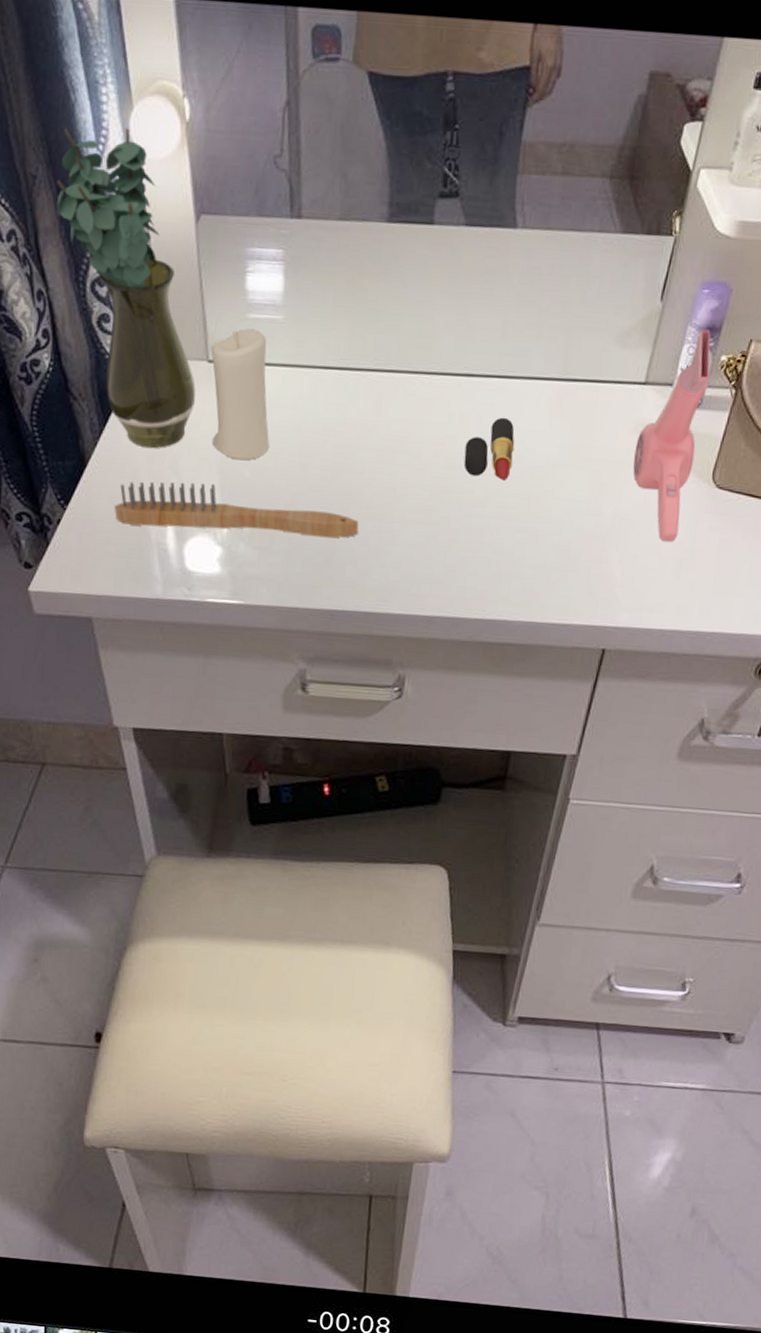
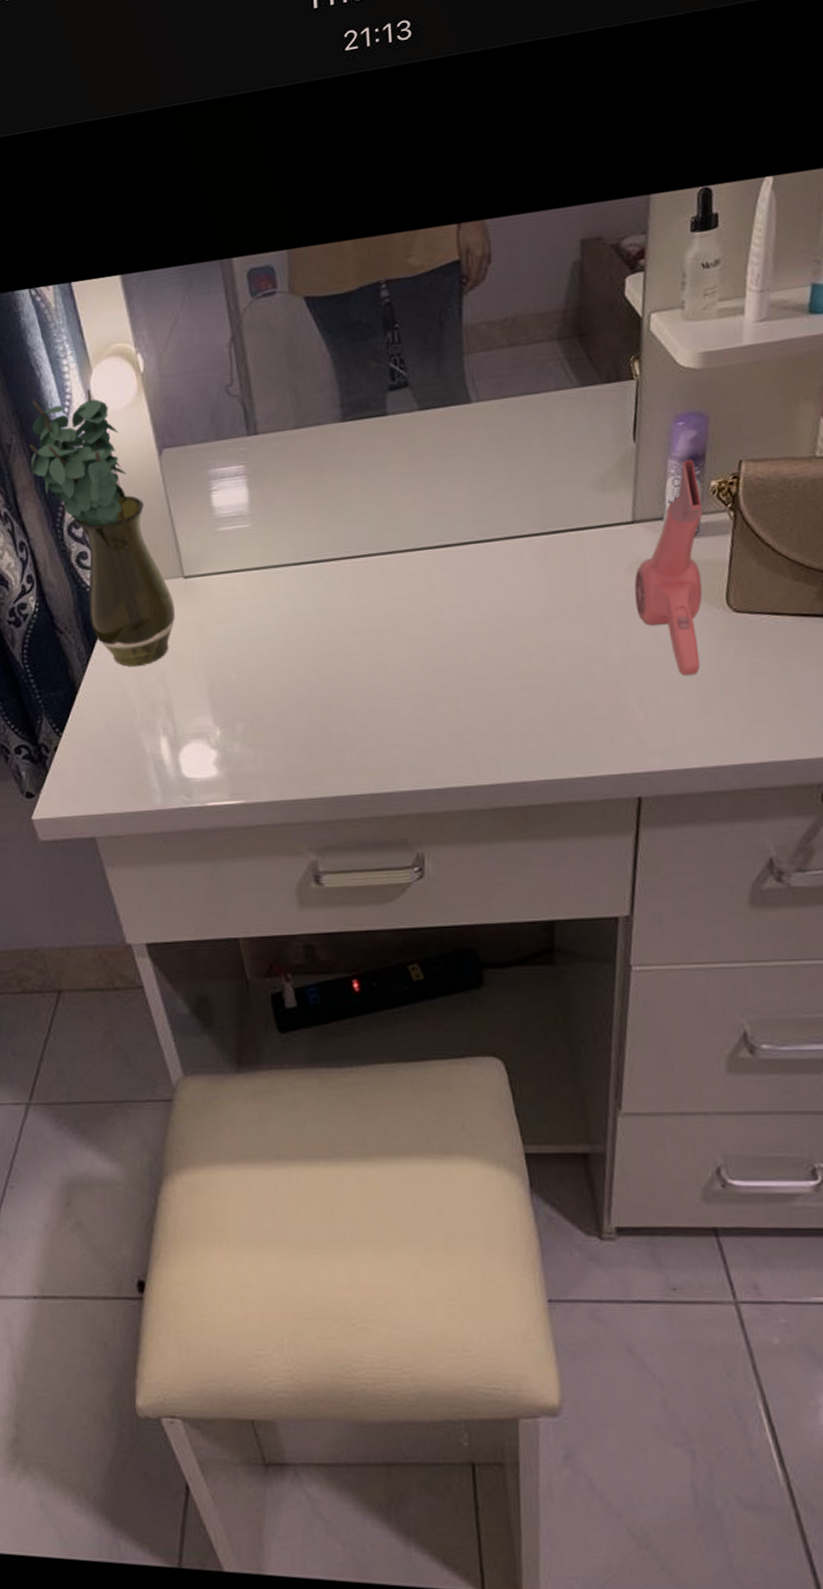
wire brush: present [114,481,359,538] -> none [107,691,353,742]
candle: present [210,328,270,461] -> none [185,540,253,665]
lipstick: present [464,417,515,482] -> none [452,579,505,642]

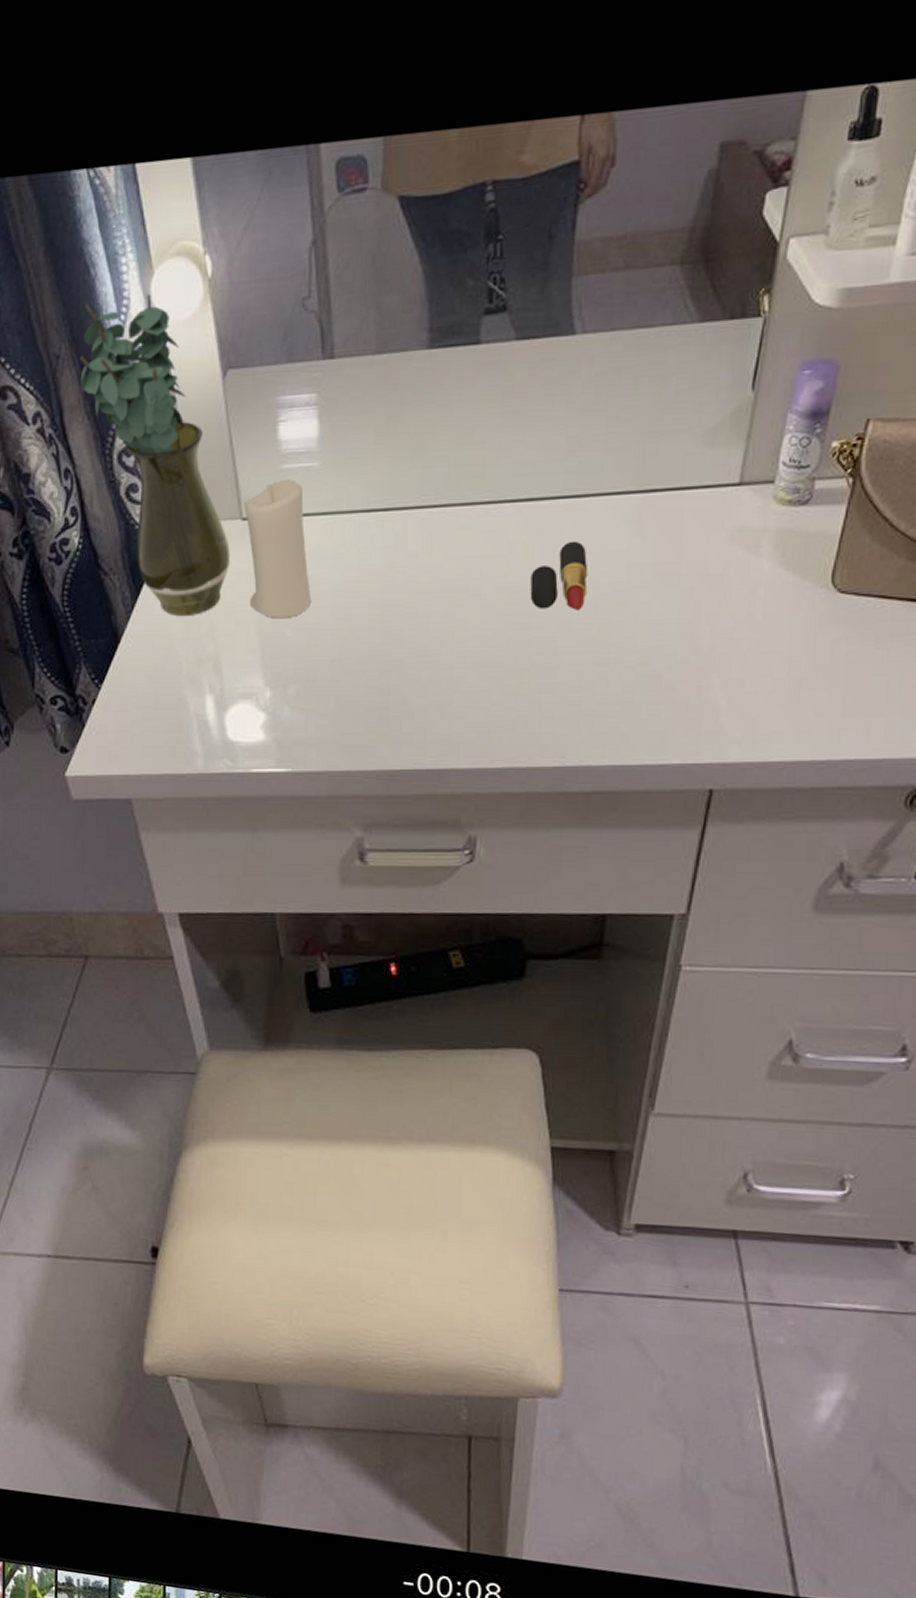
candle: none [185,540,253,665] -> present [244,480,312,619]
lipstick: none [452,579,505,642] -> present [530,541,588,612]
hair dryer: present [634,459,703,675] -> none [732,415,819,660]

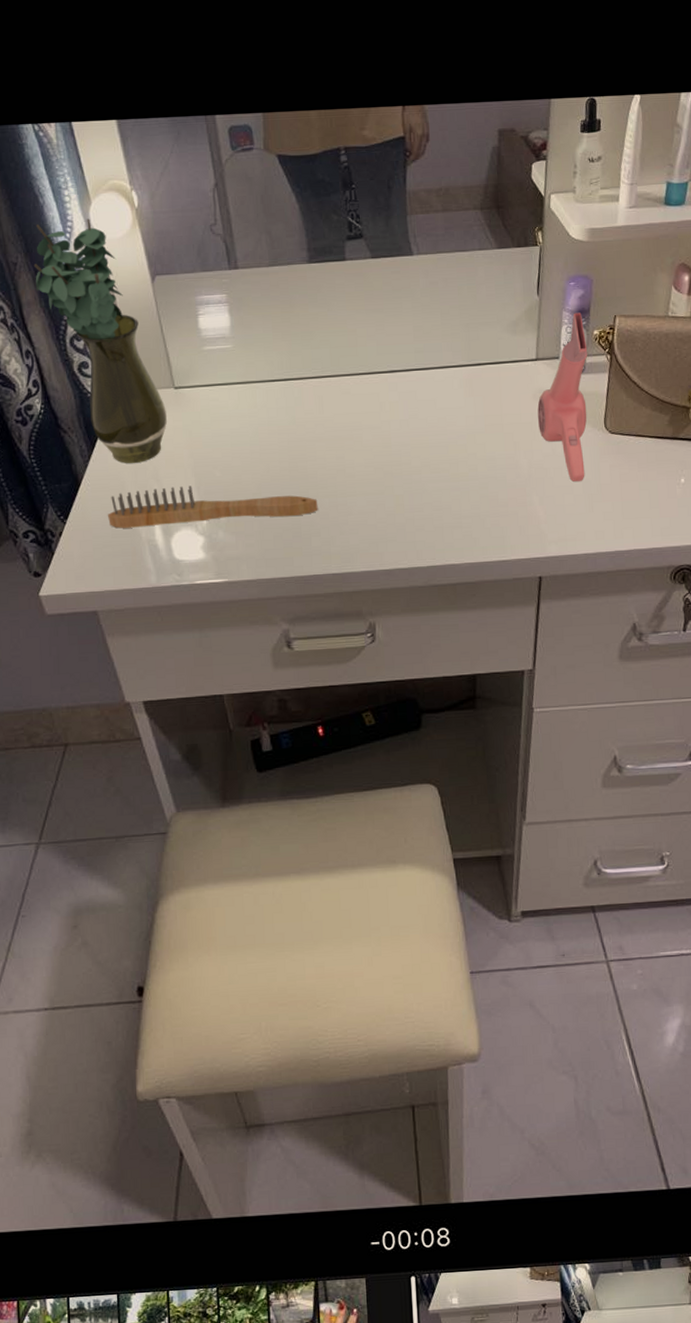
wire brush: none [149,647,414,698] -> present [107,486,318,529]
candle: present [244,480,312,619] -> none [175,358,234,464]
lipstick: present [530,541,588,612] -> none [397,400,439,452]
hair dryer: none [732,415,819,660] -> present [537,312,588,482]

